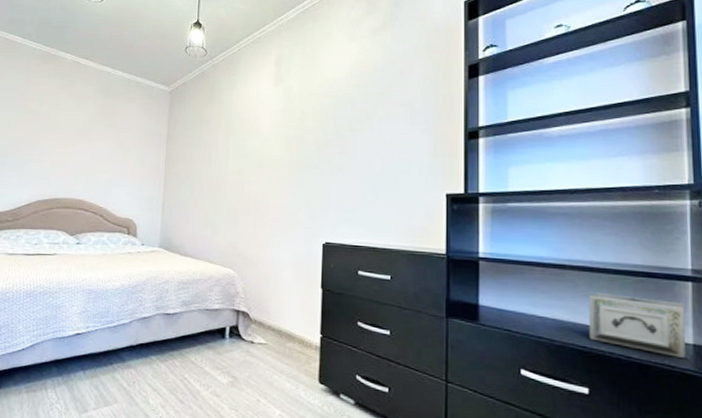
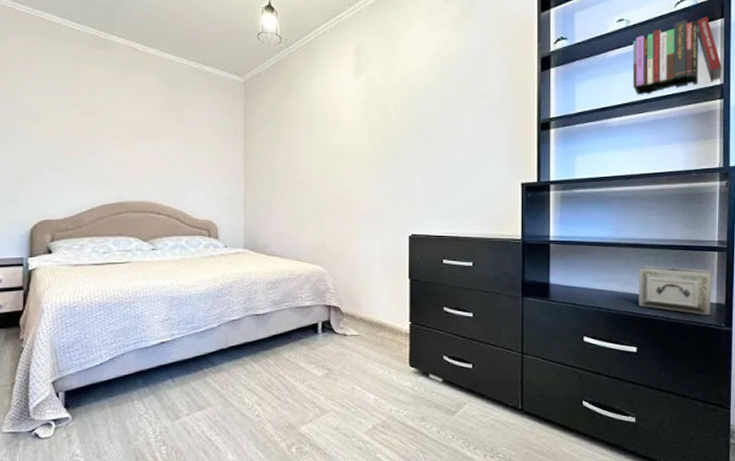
books: none [574,19,687,104] -> present [632,16,722,96]

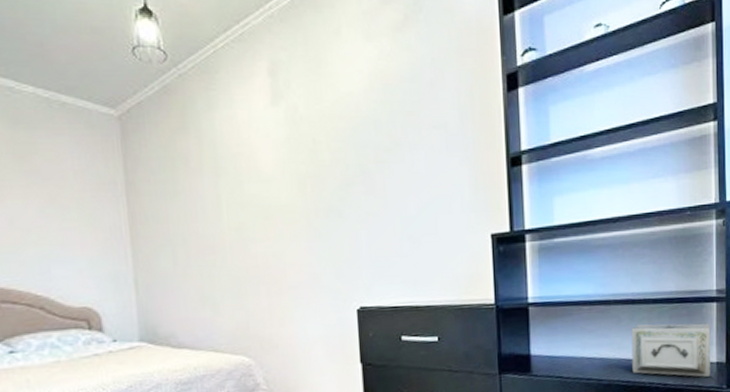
books: present [632,16,722,96] -> none [613,20,715,120]

